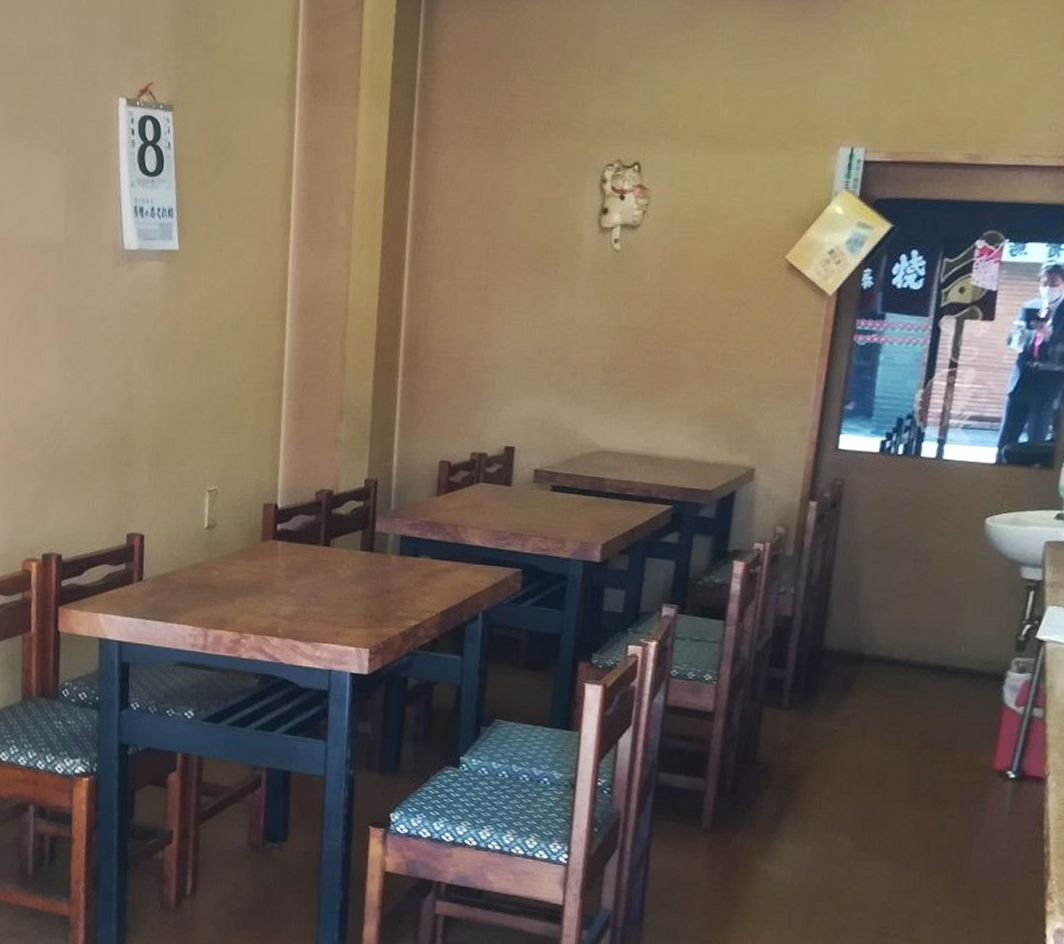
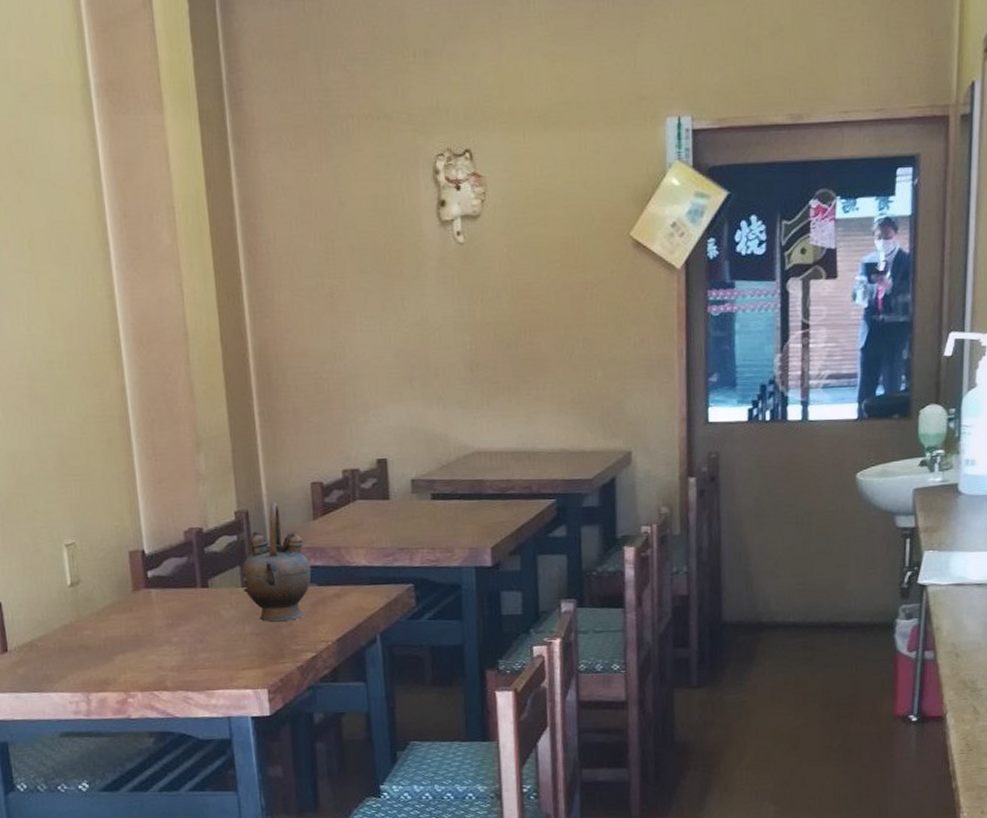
teapot: none [361,474,428,588] -> present [241,501,312,622]

